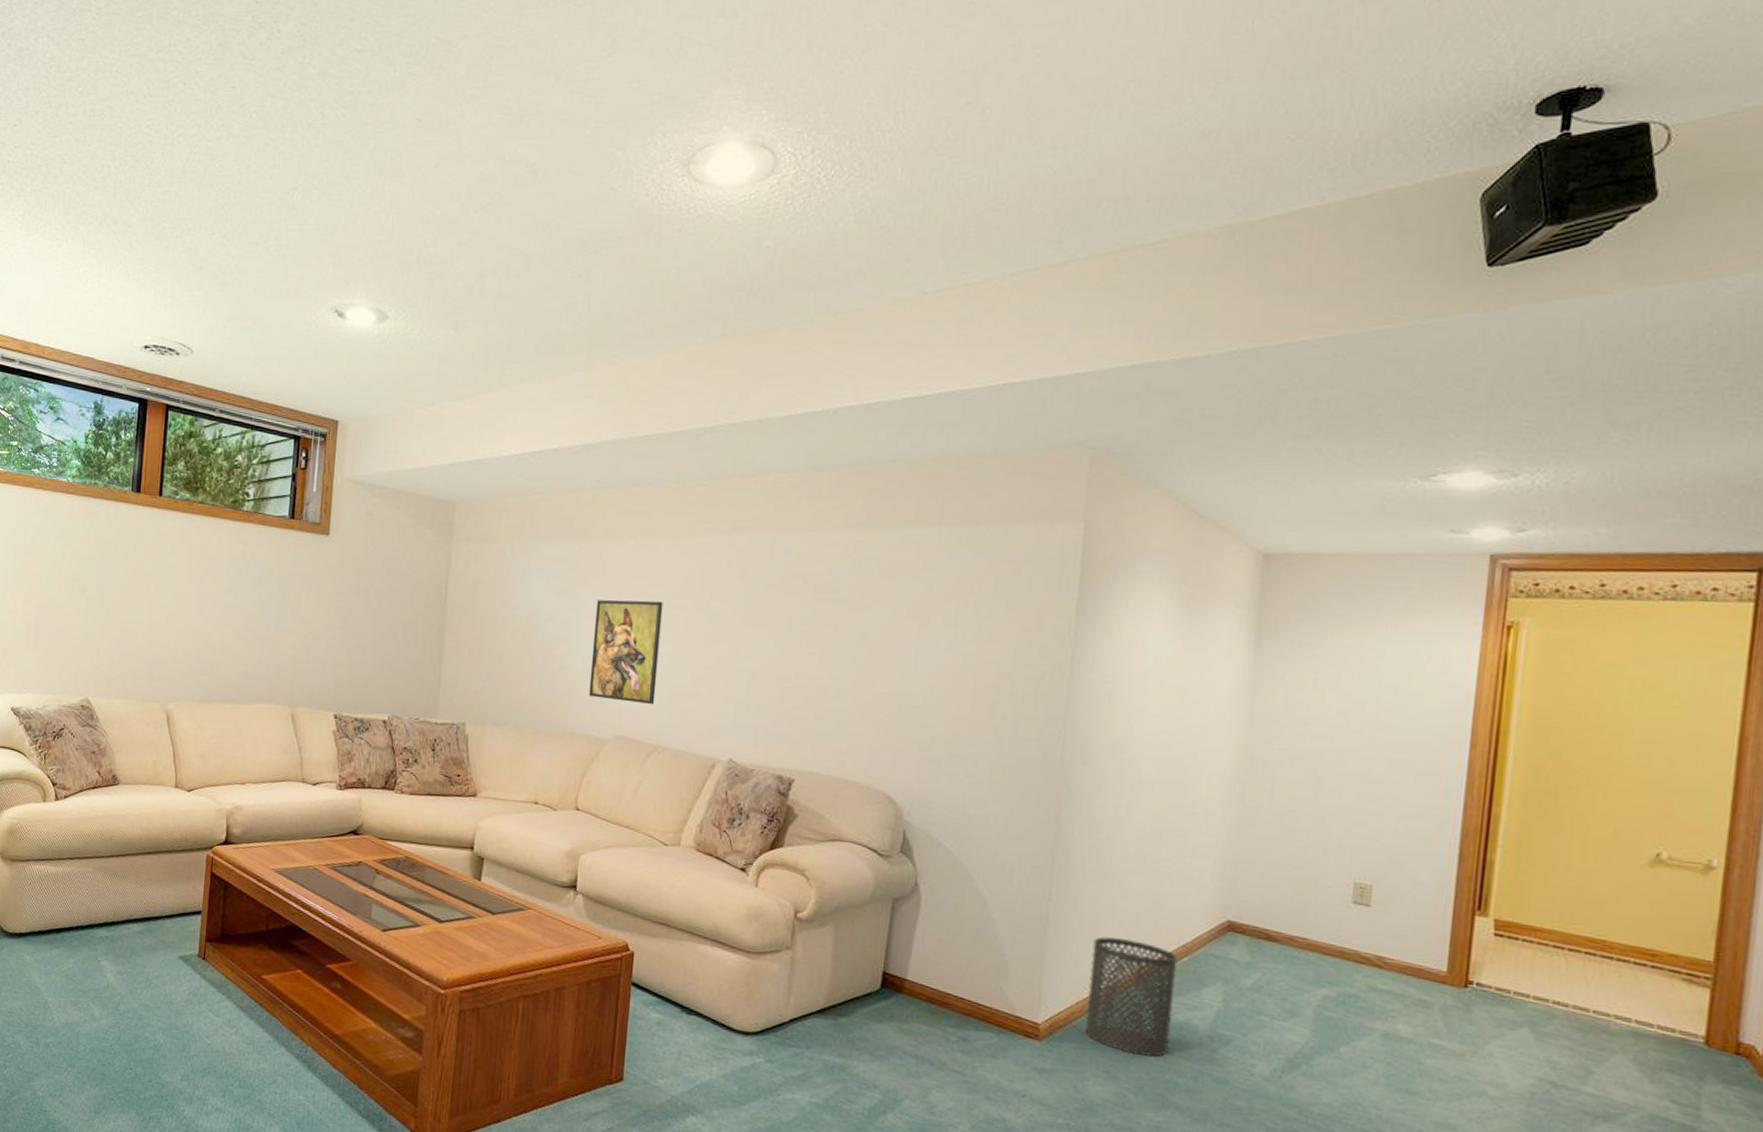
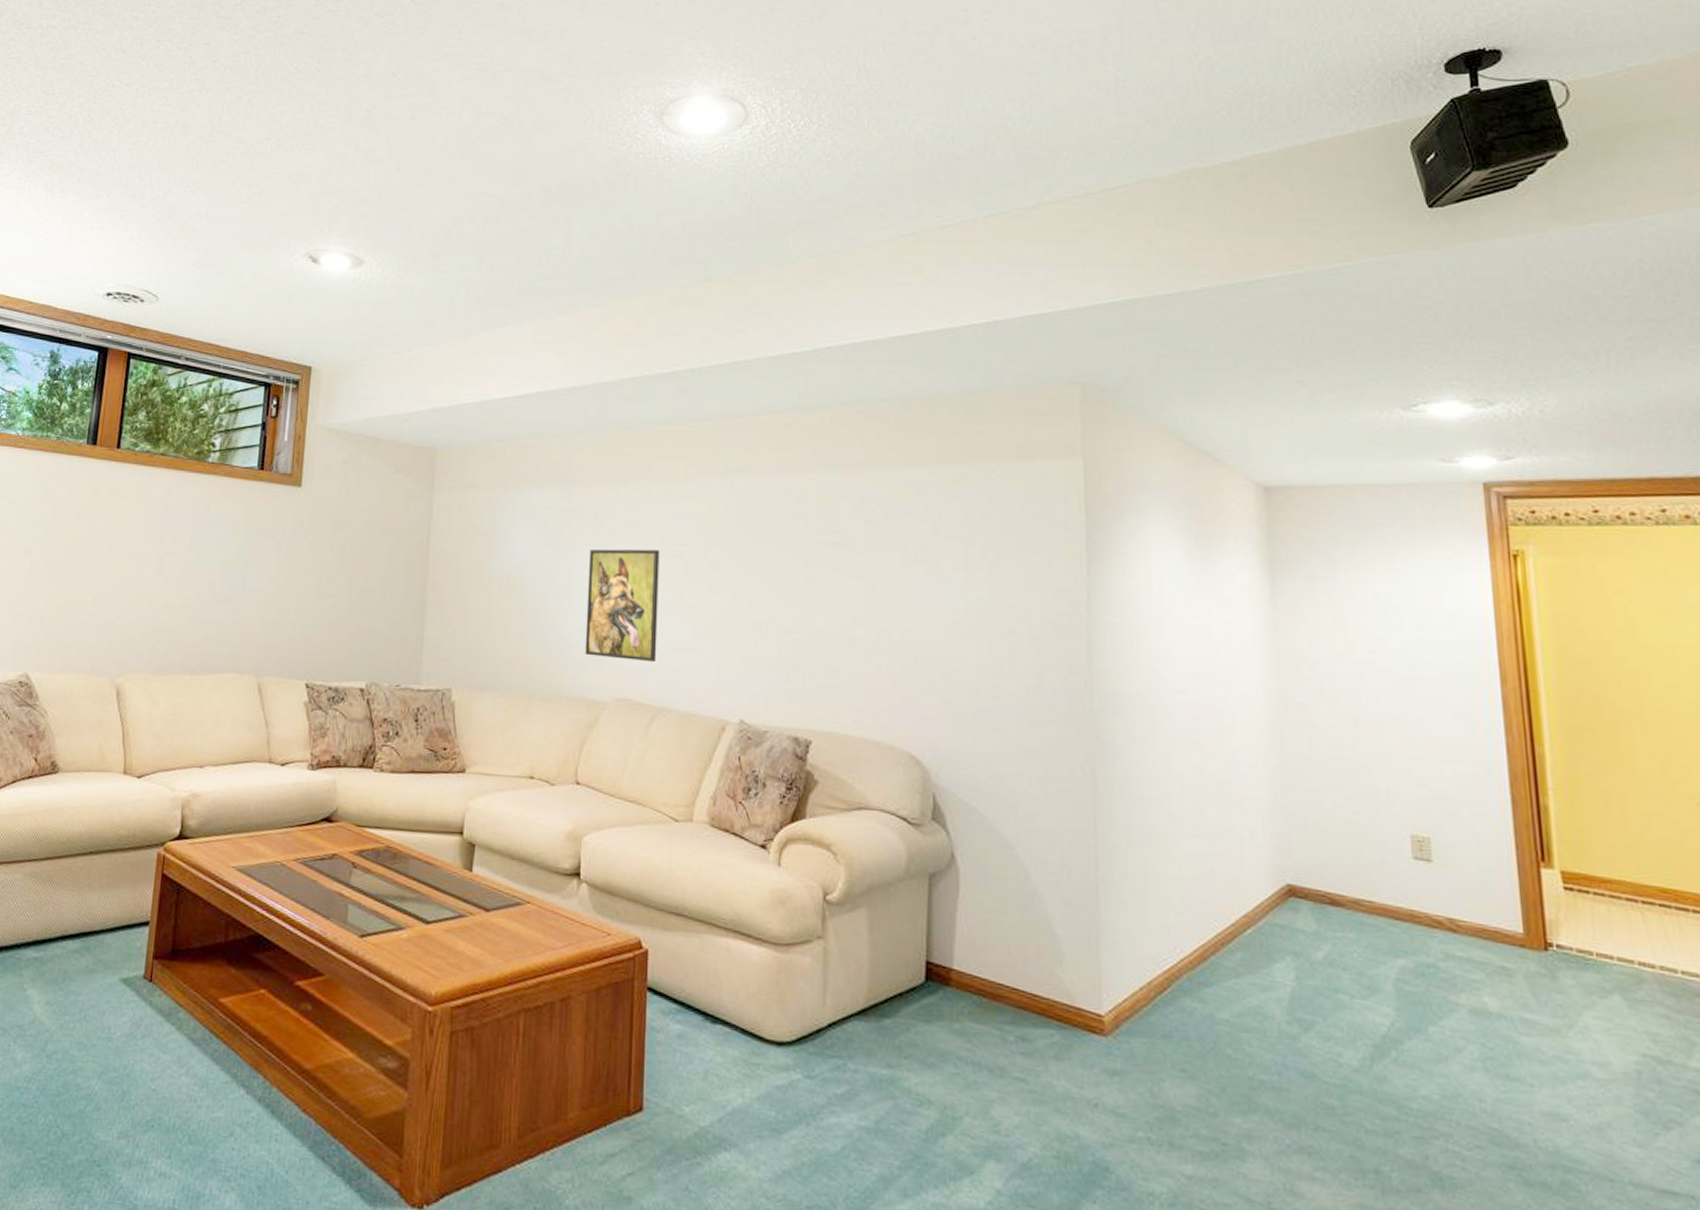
trash can: present [1084,937,1178,1057] -> none [1149,909,1247,1050]

